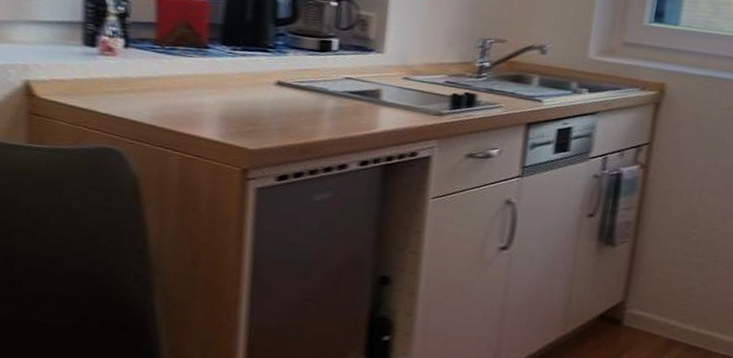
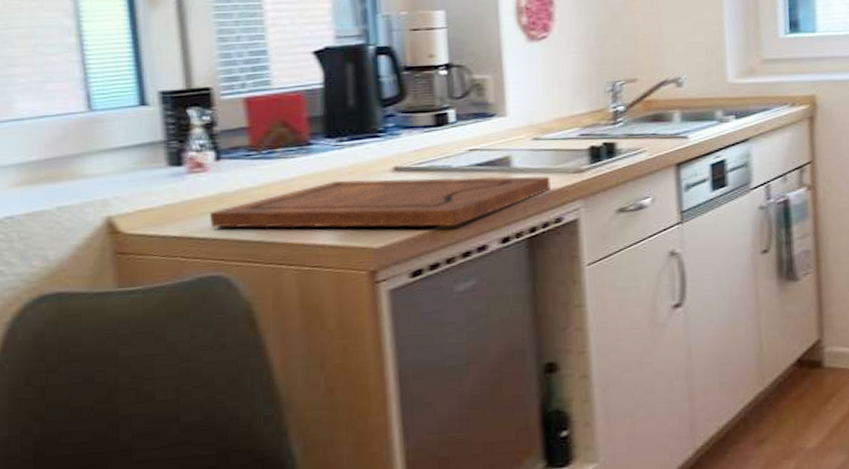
cutting board: none [112,84,413,143] -> present [210,175,551,229]

